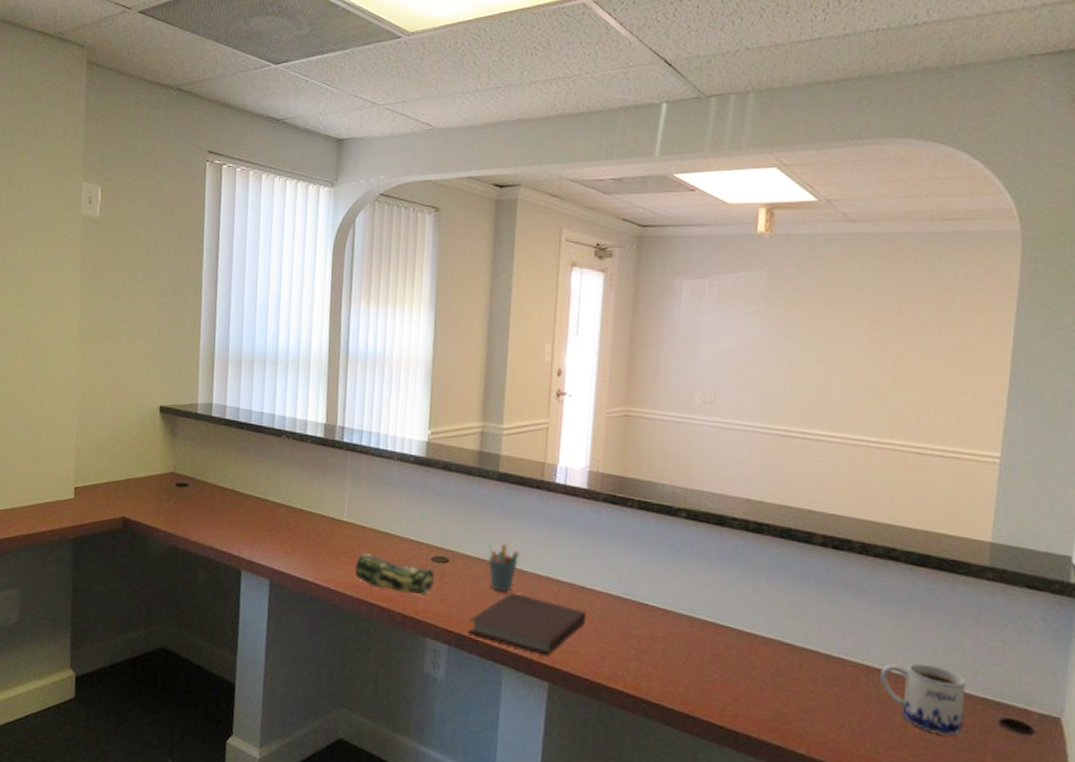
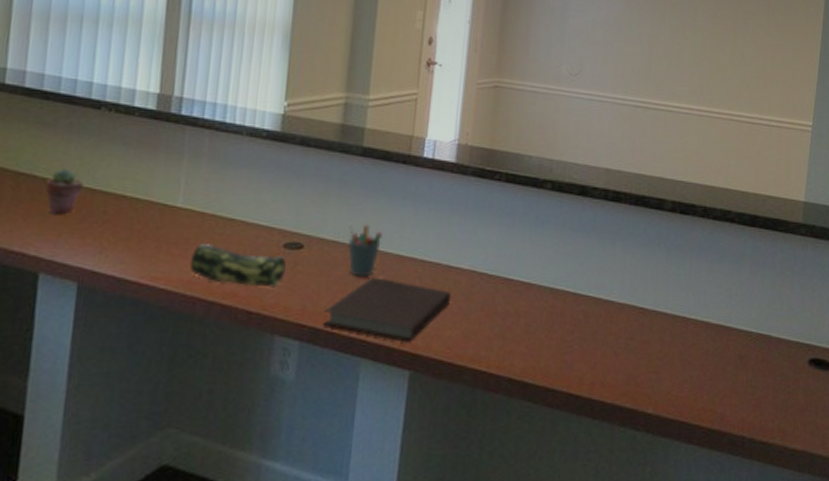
potted succulent: none [243,485,271,524] -> present [44,168,83,215]
mug: present [880,663,966,736] -> none [717,315,784,380]

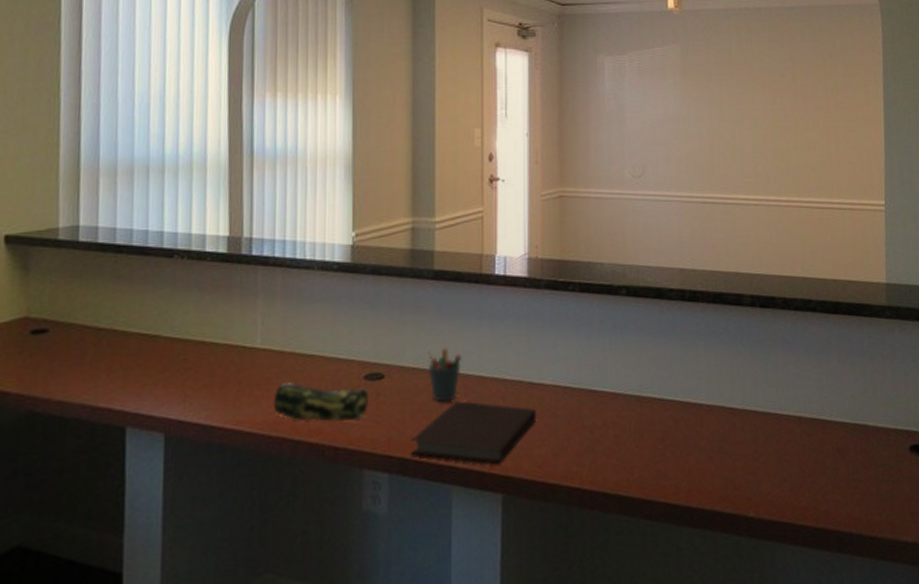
potted succulent: present [44,168,83,215] -> none [125,320,162,367]

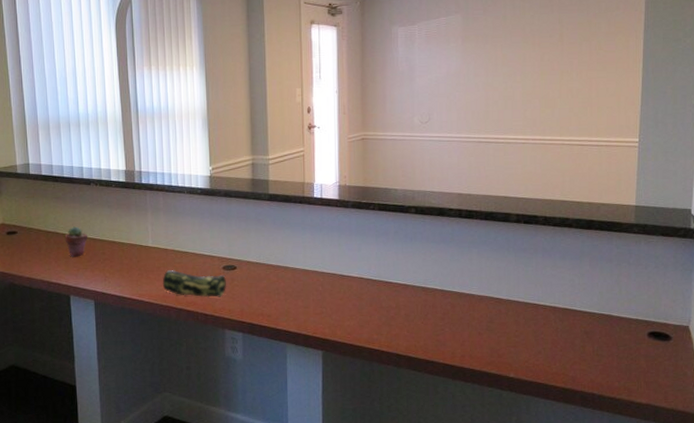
potted succulent: none [125,320,162,367] -> present [64,226,87,257]
notebook: present [411,401,537,465] -> none [257,286,347,331]
pen holder: present [428,348,461,402] -> none [266,249,291,287]

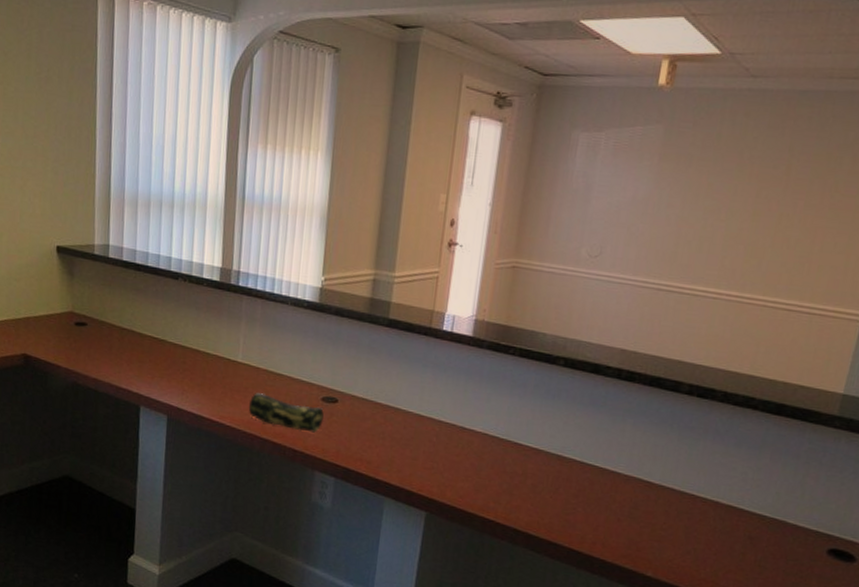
potted succulent: present [64,226,87,257] -> none [141,326,168,363]

